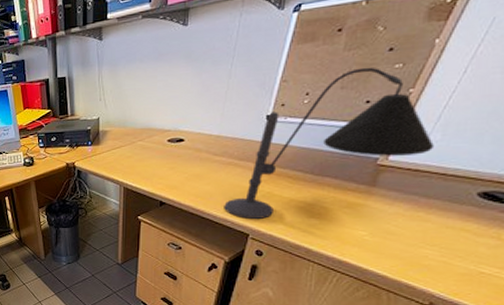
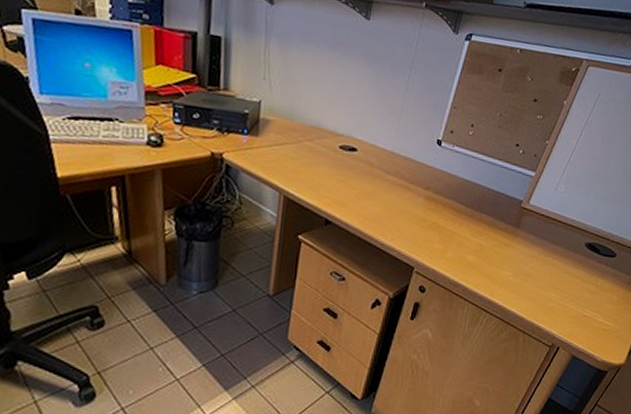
desk lamp: present [224,67,434,219] -> none [392,111,560,251]

